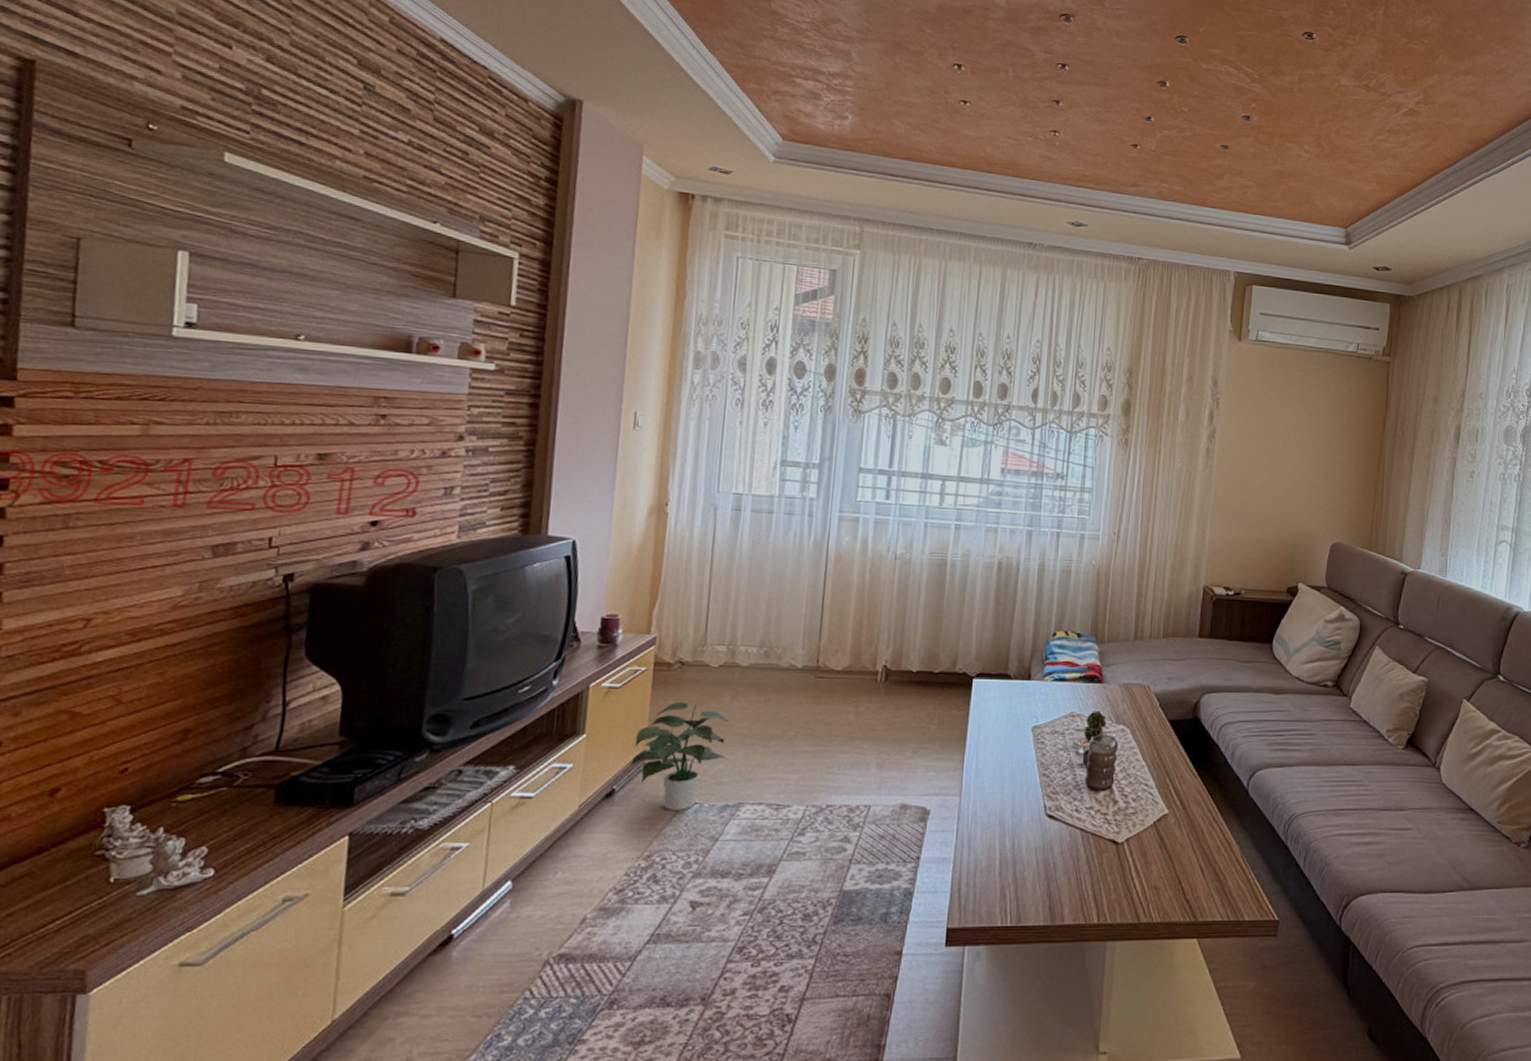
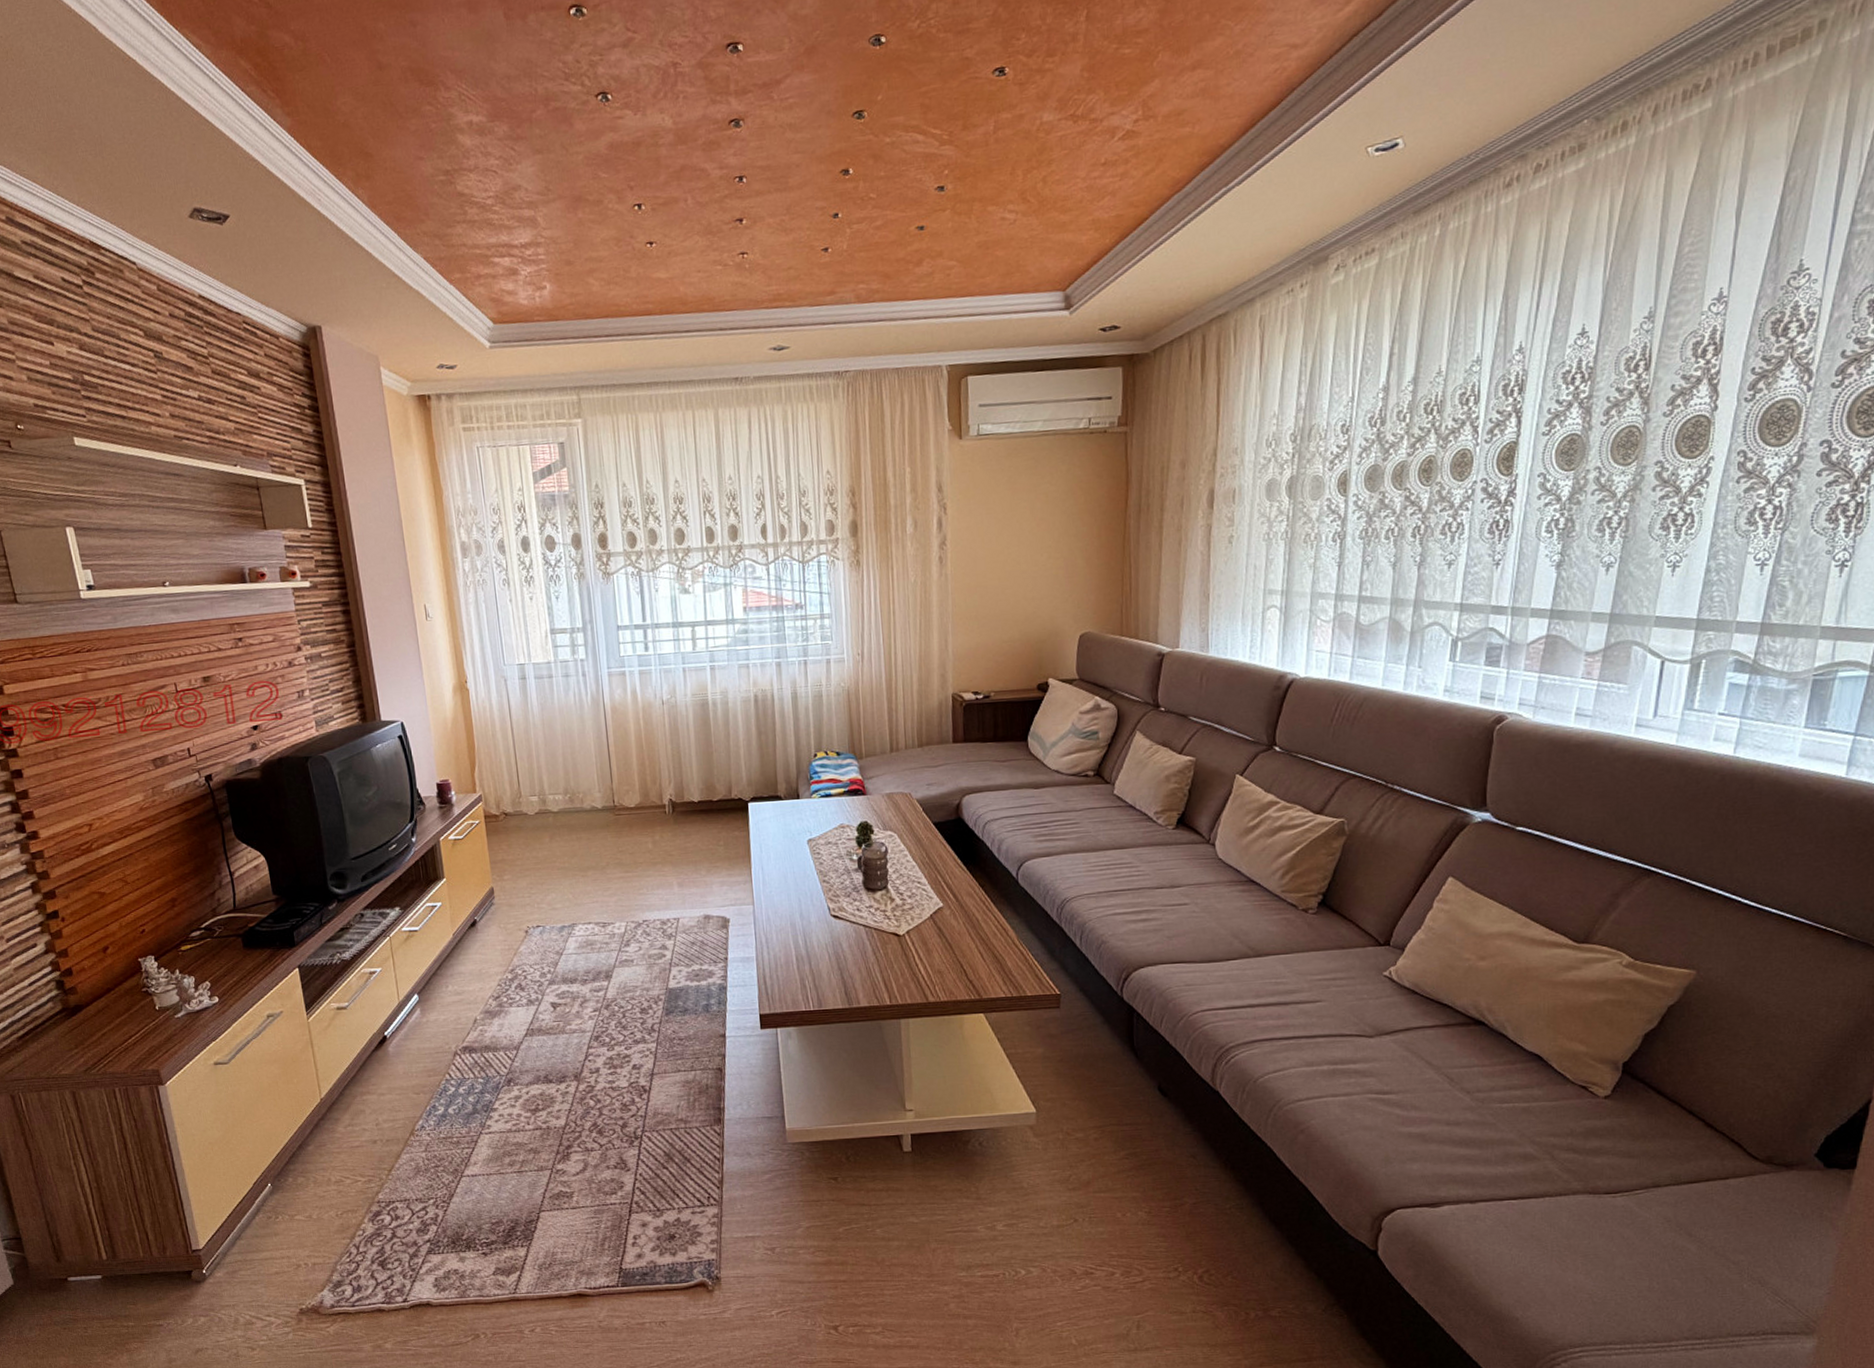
potted plant: present [629,702,730,810] -> none [482,846,556,933]

